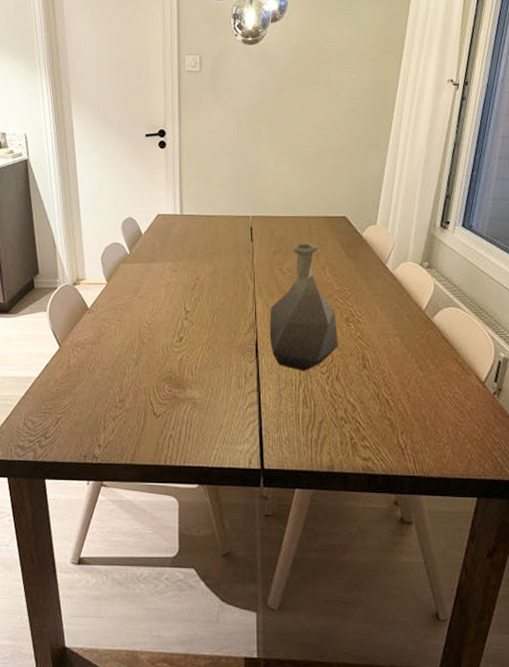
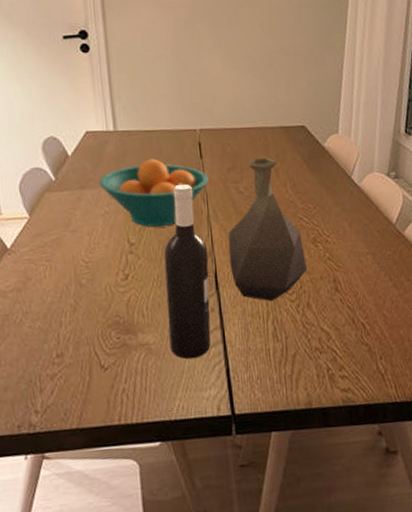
fruit bowl: none [164,240,257,299] -> present [99,158,209,228]
wine bottle: none [212,262,251,416] -> present [164,184,211,360]

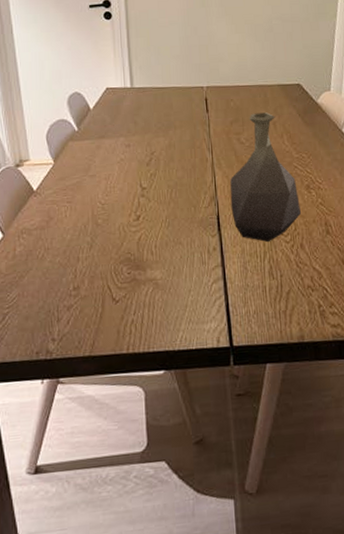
fruit bowl: present [99,158,209,228] -> none [116,112,214,174]
wine bottle: present [164,184,211,360] -> none [172,135,213,294]

